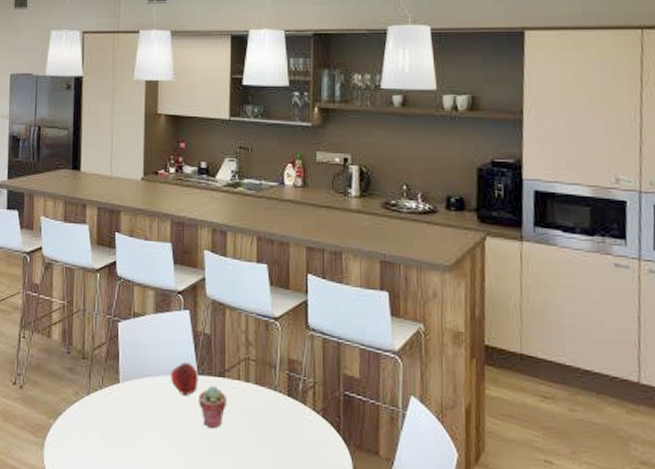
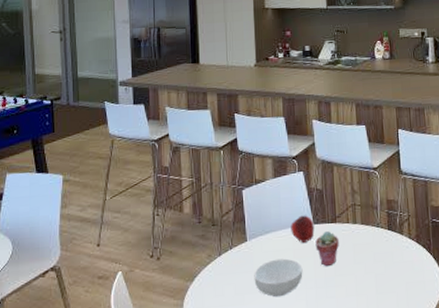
cereal bowl: none [125,409,182,456] -> present [254,258,303,298]

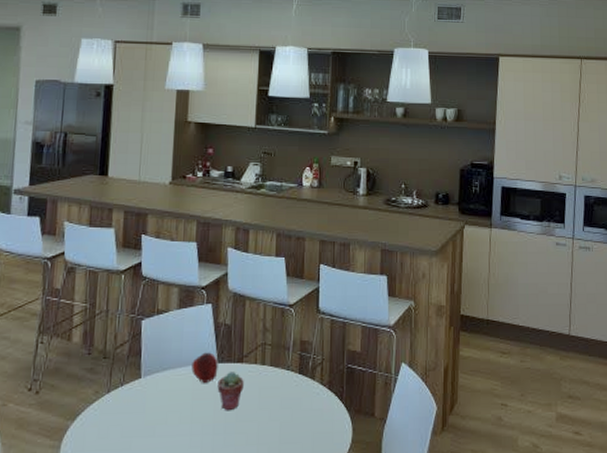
cereal bowl: present [254,258,303,298] -> none [144,399,201,443]

